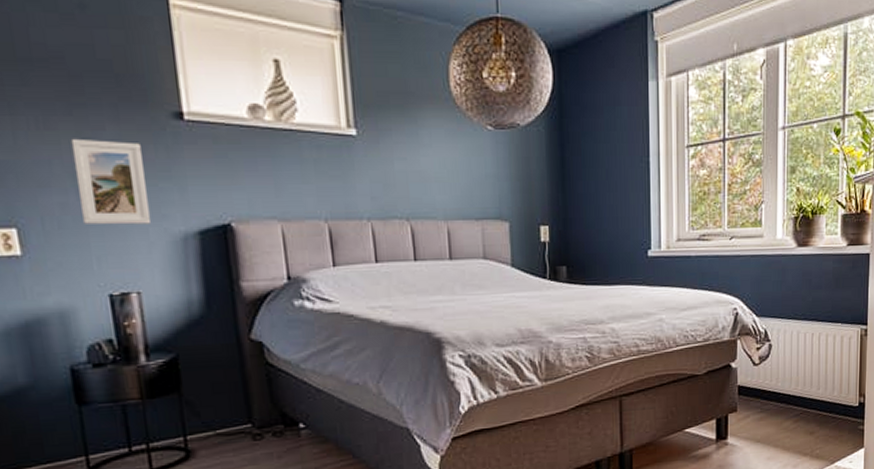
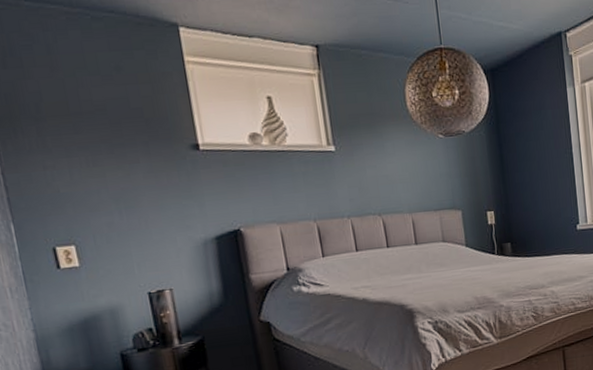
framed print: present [70,138,152,225] -> none [113,171,179,238]

